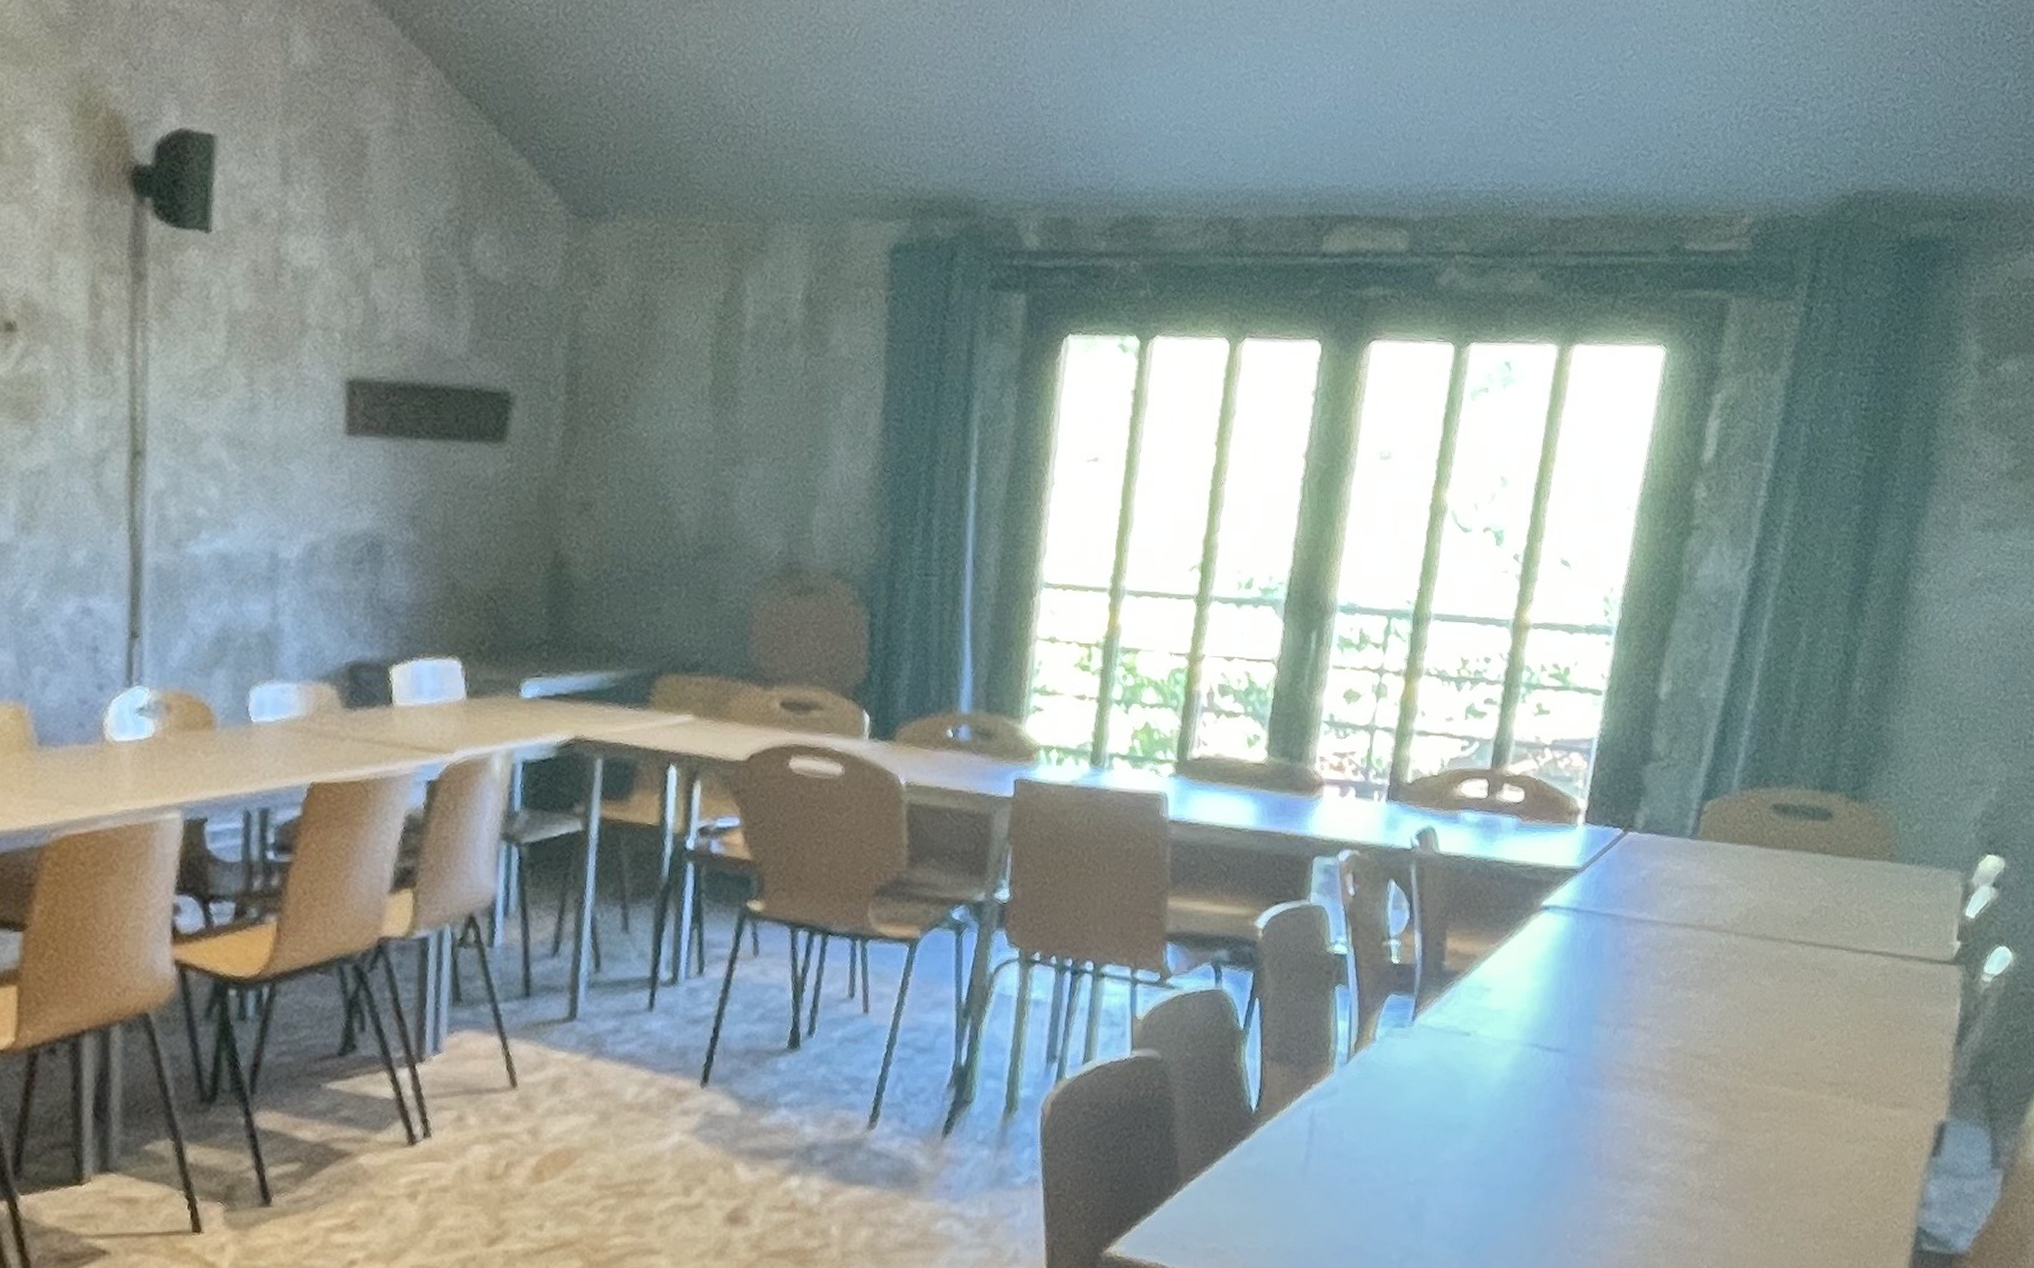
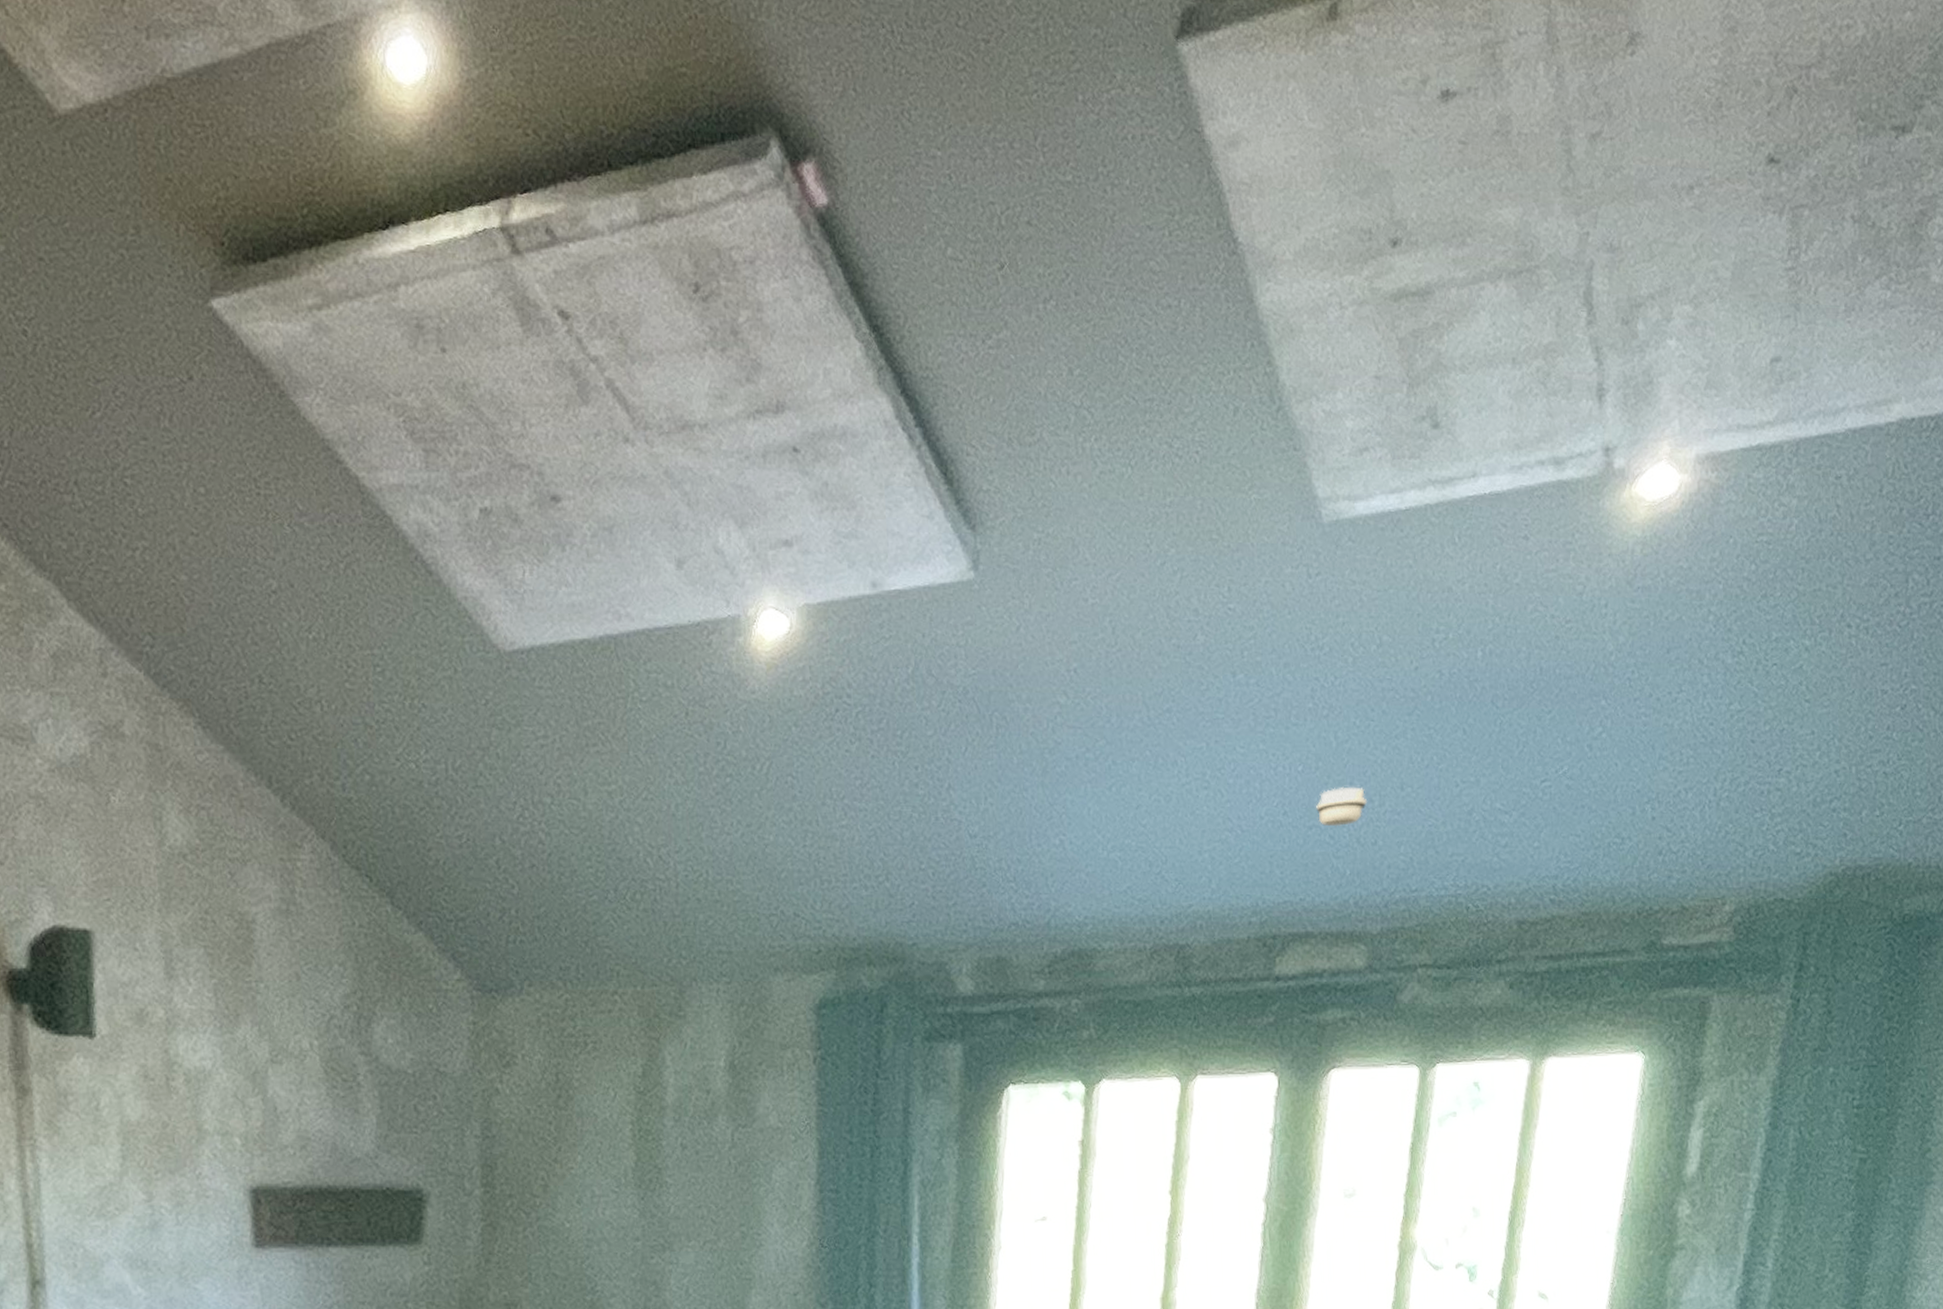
smoke detector: none [1366,87,1412,123] -> present [1316,786,1367,827]

